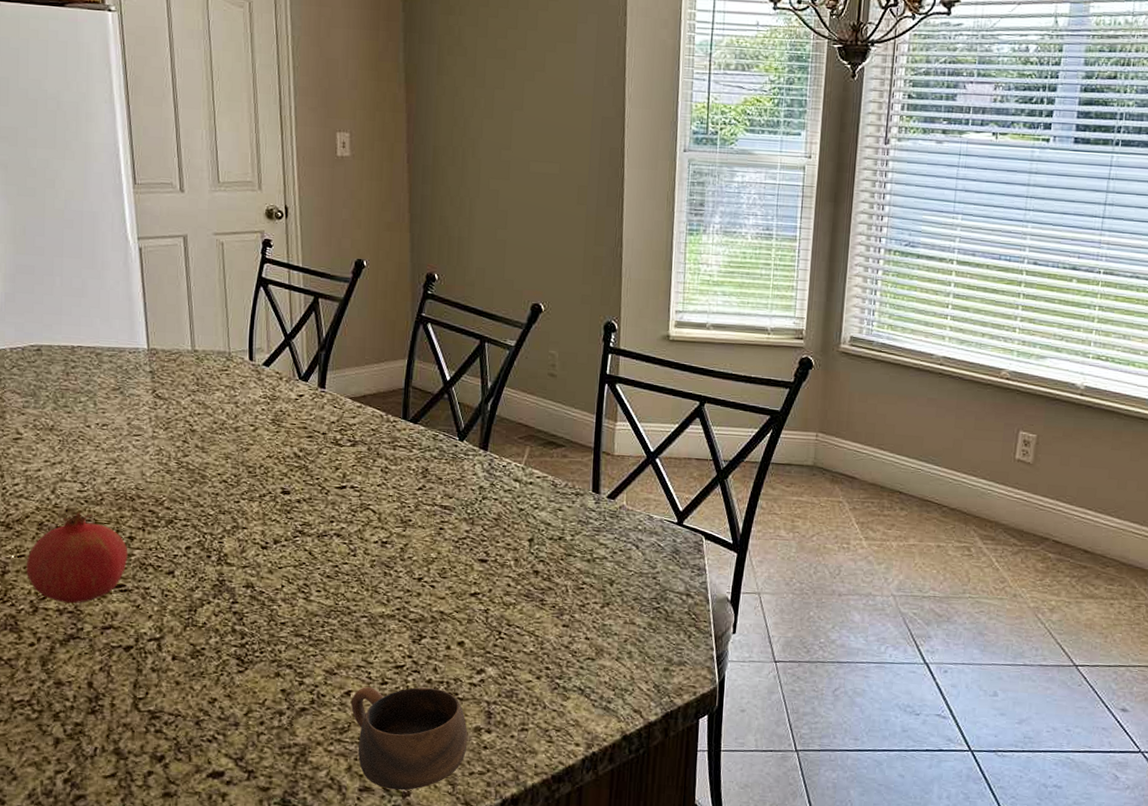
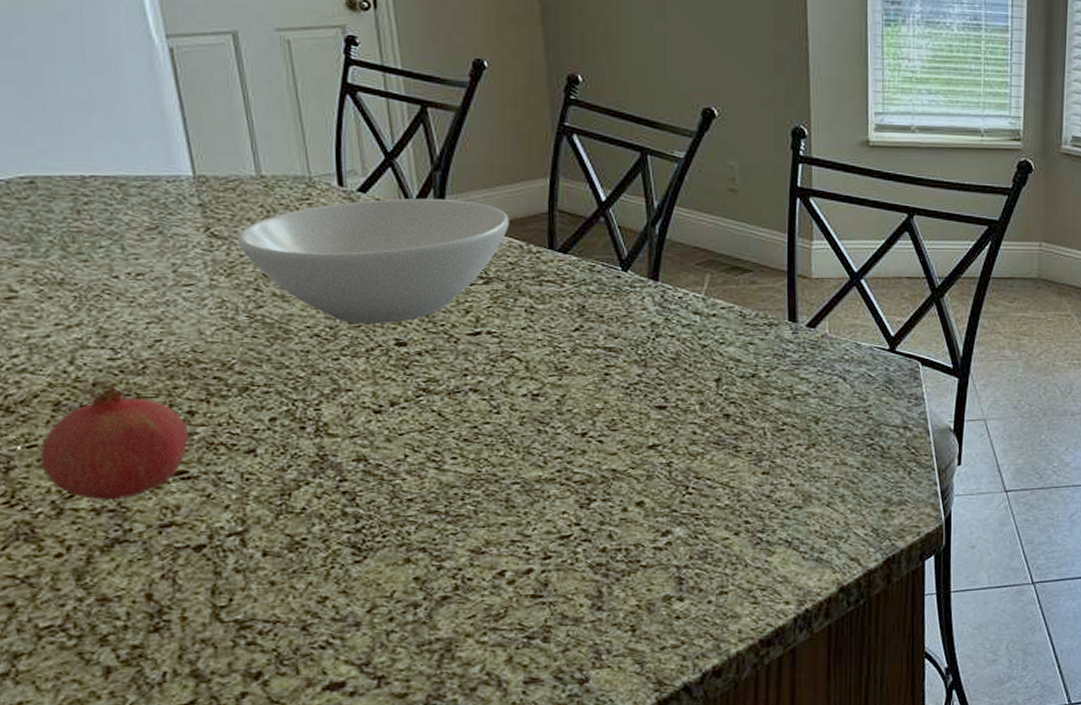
bowl: none [174,372,375,475] -> present [237,198,510,325]
cup: present [351,686,468,790] -> none [507,557,656,678]

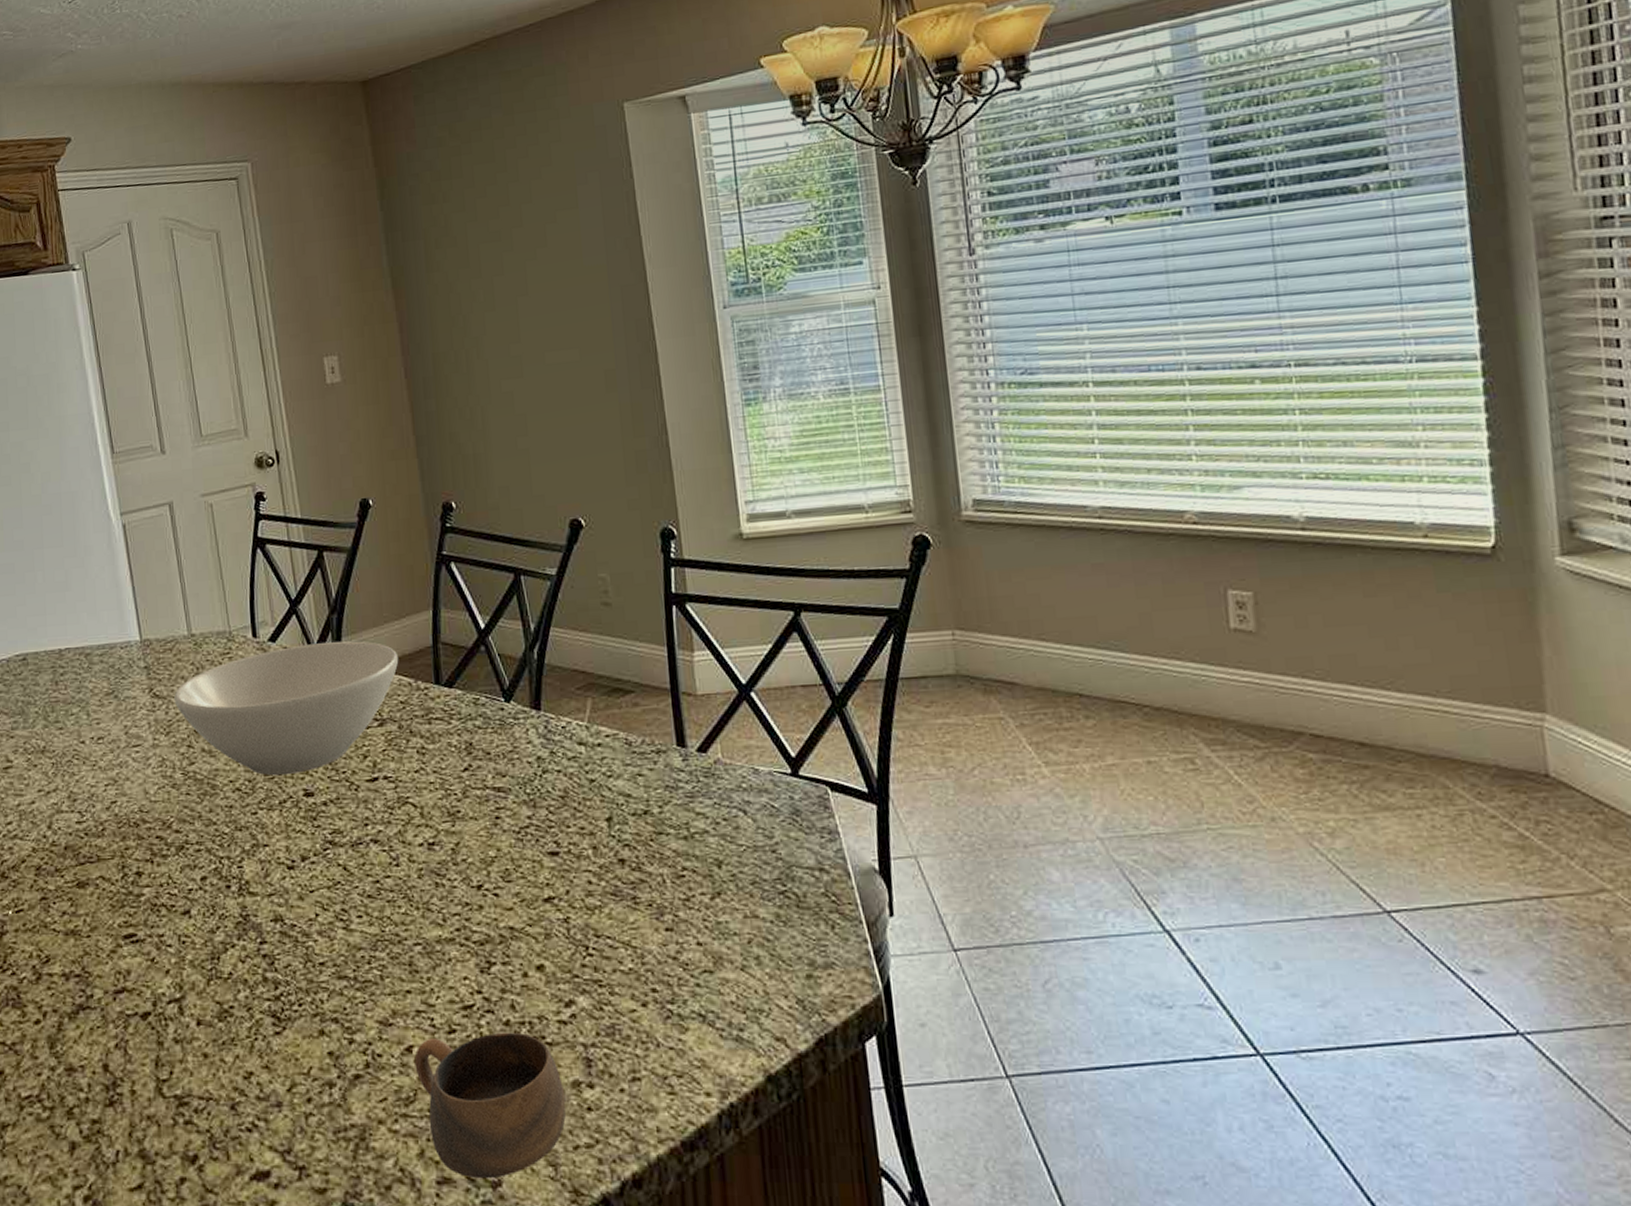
fruit: present [40,385,189,500] -> none [25,847,137,965]
cup: none [507,557,656,678] -> present [414,1032,567,1179]

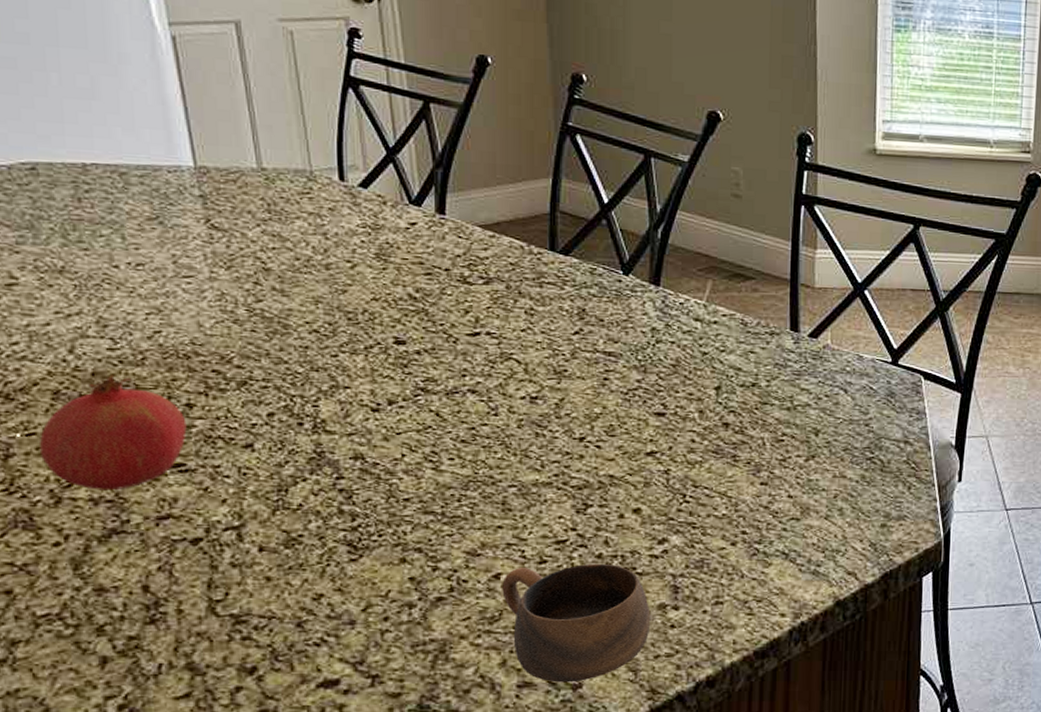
fruit: none [25,847,137,965] -> present [39,375,187,491]
bowl: present [174,641,399,776] -> none [238,195,511,322]

